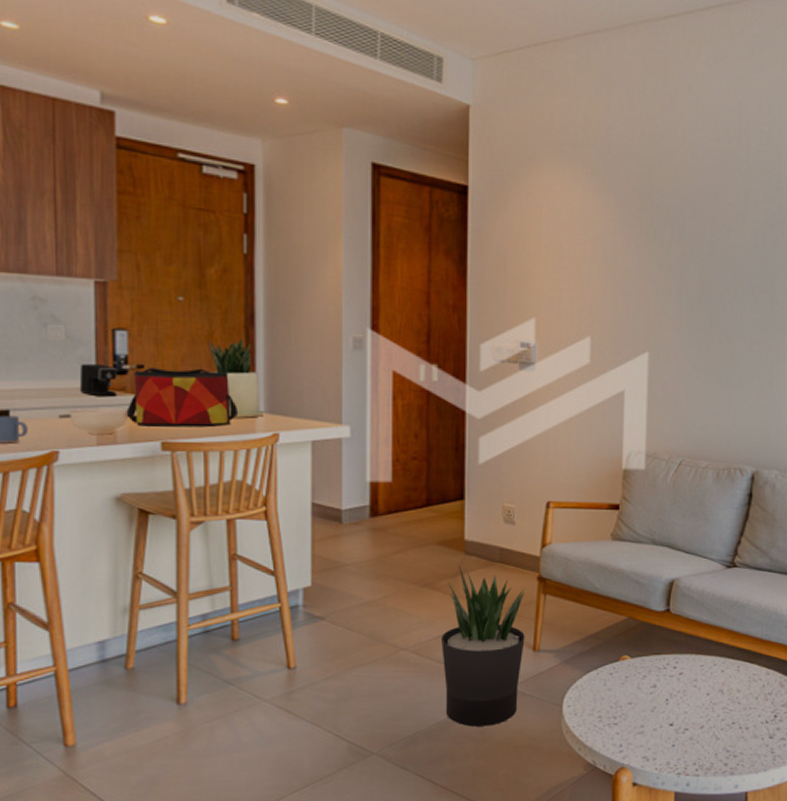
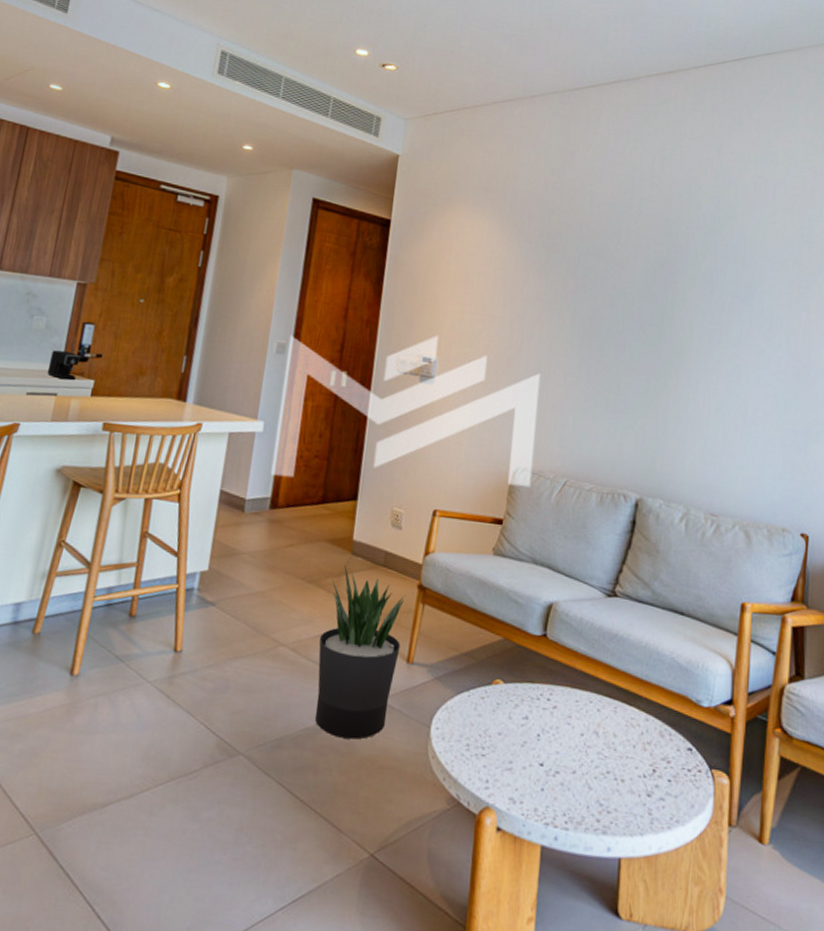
bowl: present [69,408,128,435] -> none [34,388,82,413]
bag: present [126,368,239,427] -> none [79,357,172,413]
planter: present [207,339,265,419] -> none [155,336,194,408]

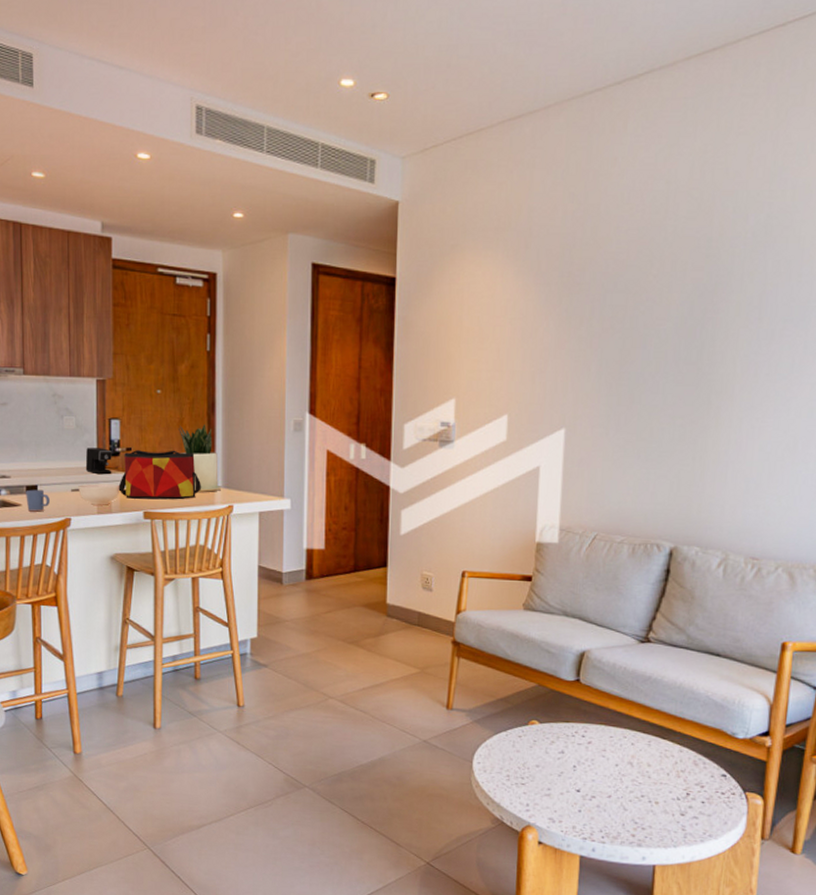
bowl: none [34,388,82,413] -> present [78,483,120,505]
bag: none [79,357,172,413] -> present [118,450,202,500]
planter: none [155,336,194,408] -> present [179,424,222,493]
planter: present [314,565,406,740] -> none [364,626,441,773]

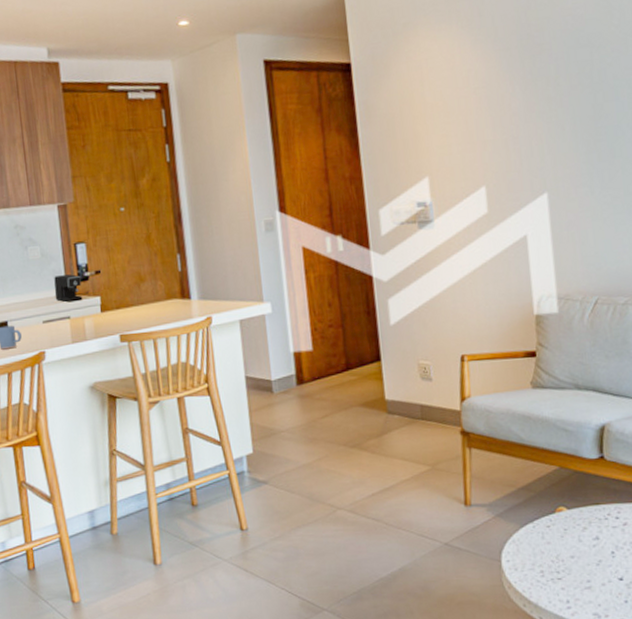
bowl: present [78,483,120,505] -> none [49,310,93,335]
bag: present [118,450,202,500] -> none [91,267,178,323]
planter: present [179,424,222,493] -> none [146,237,198,308]

